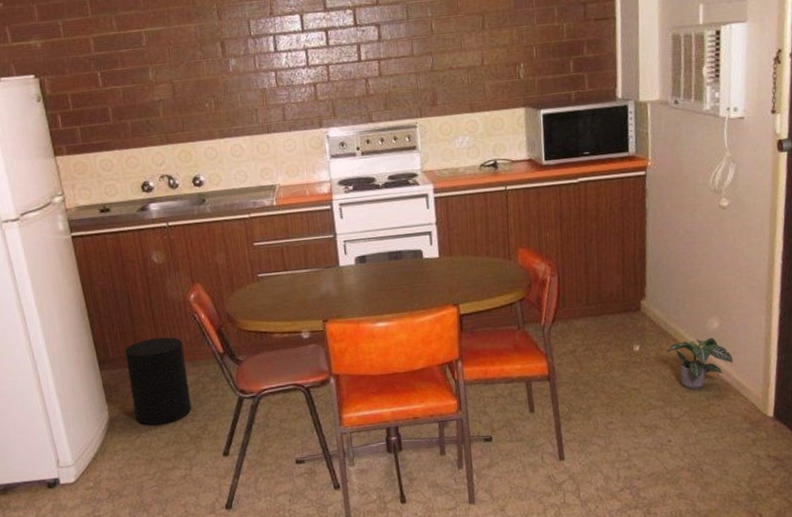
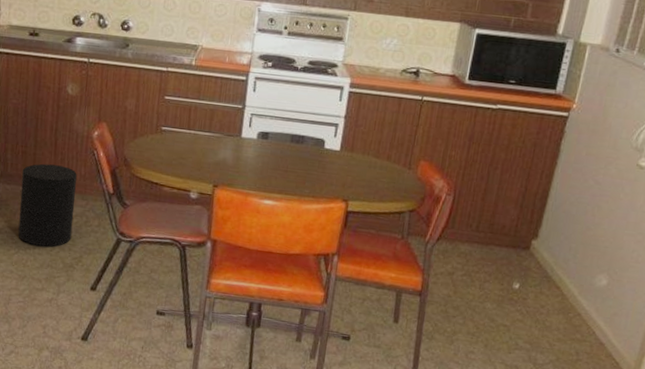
potted plant: present [667,337,733,390] -> none [547,290,614,342]

